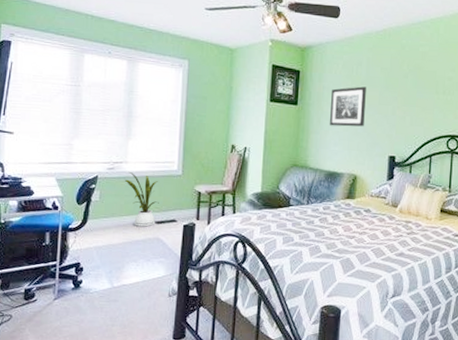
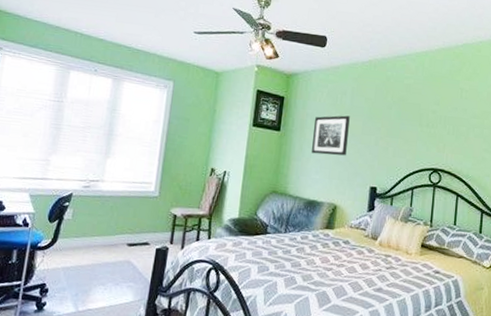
house plant: present [124,171,159,227] -> none [99,190,134,249]

